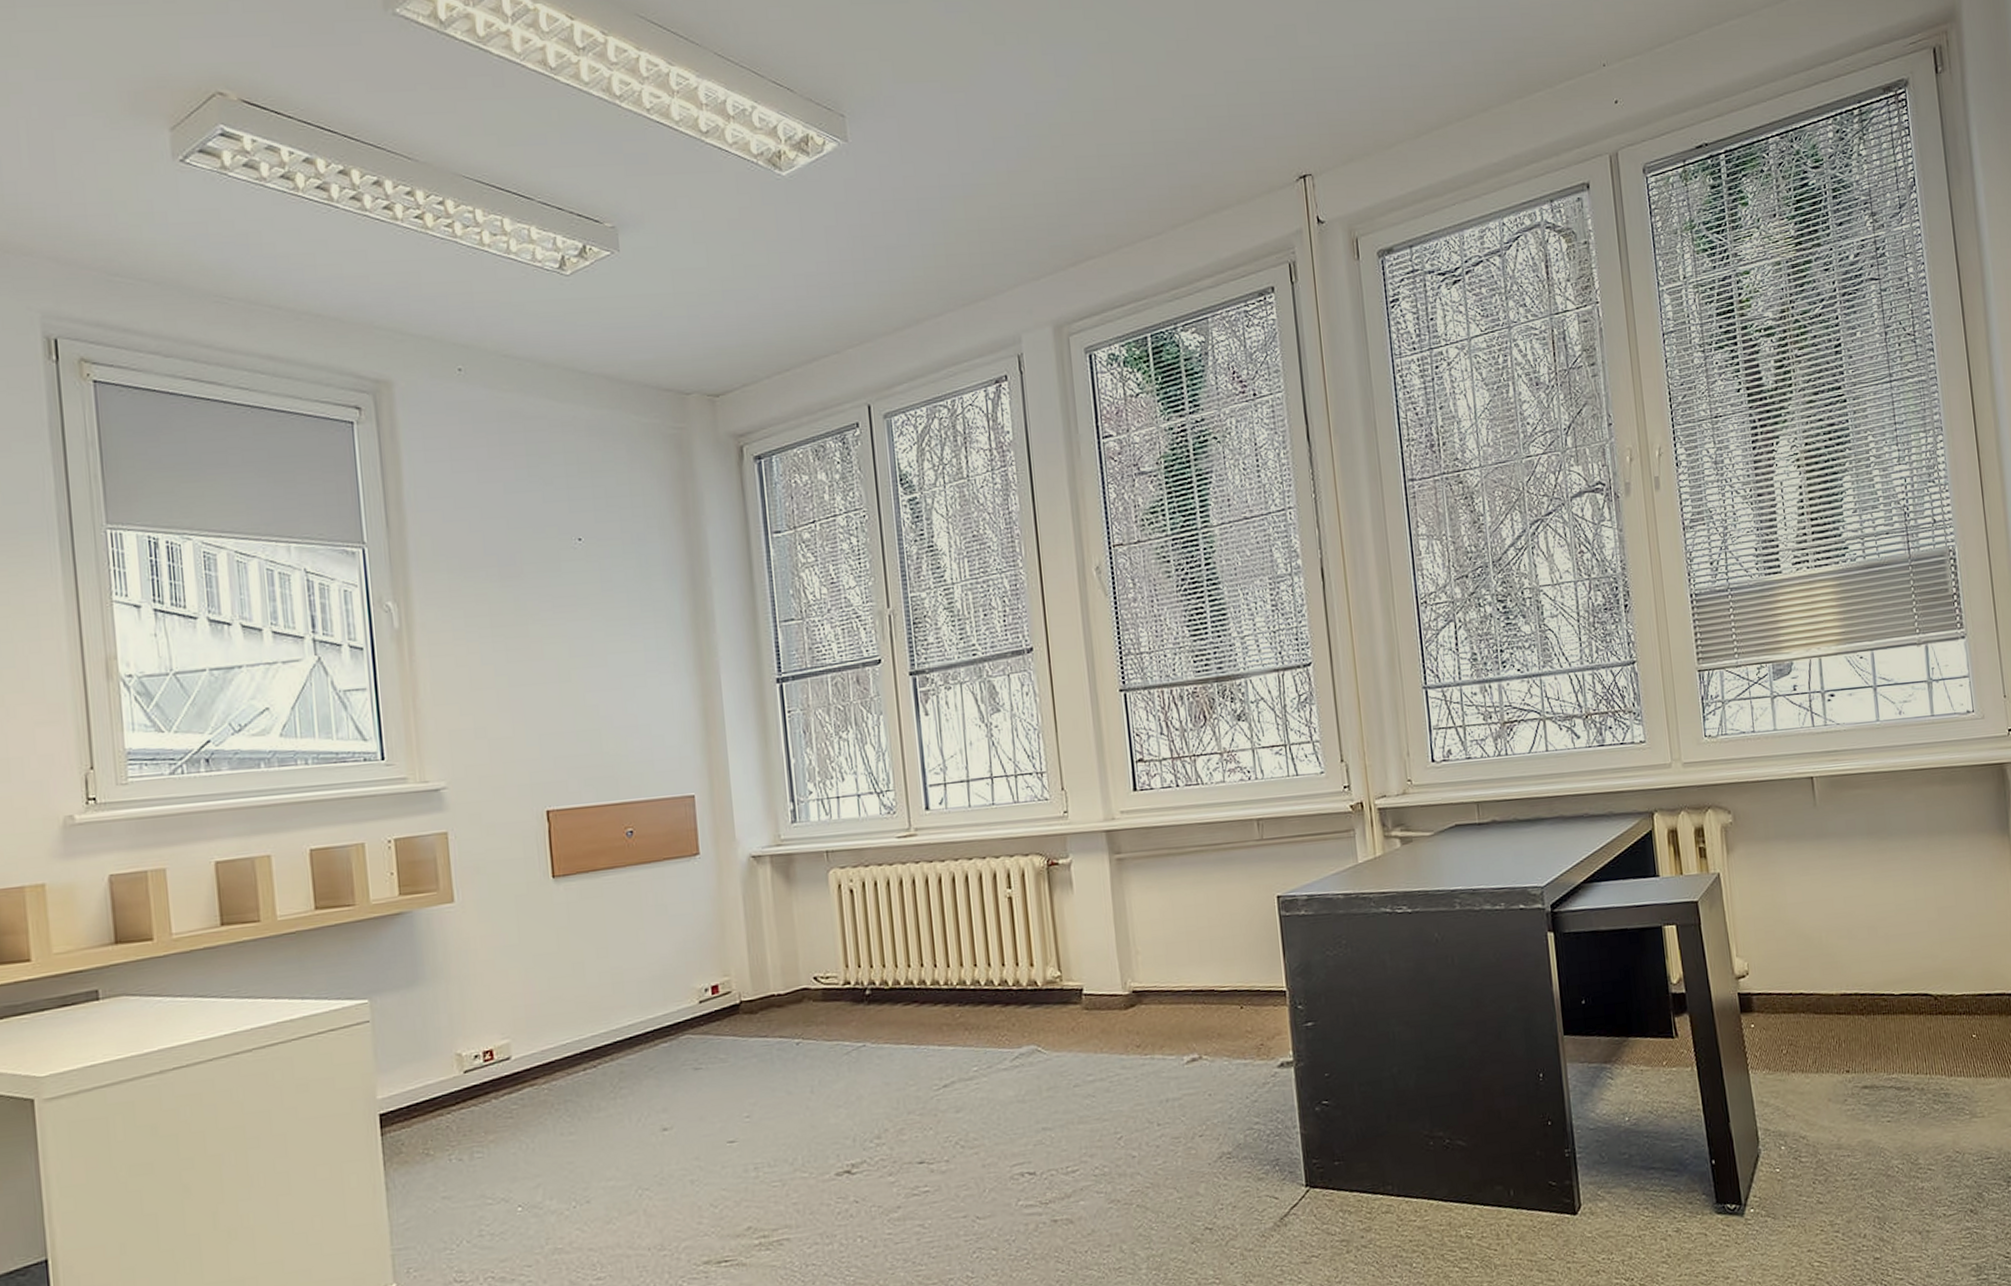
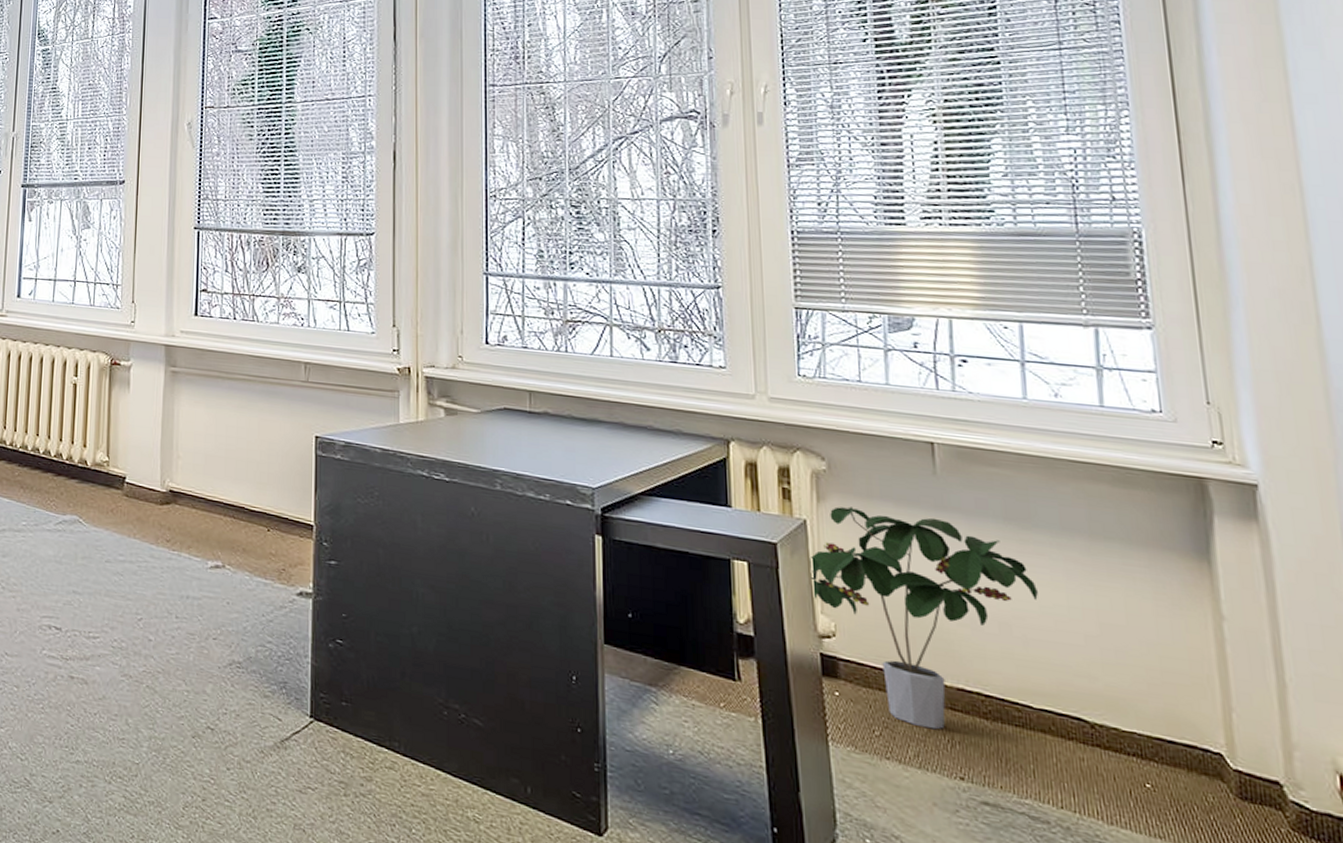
potted plant: none [1724,846,1894,1036] -> present [809,506,1038,730]

